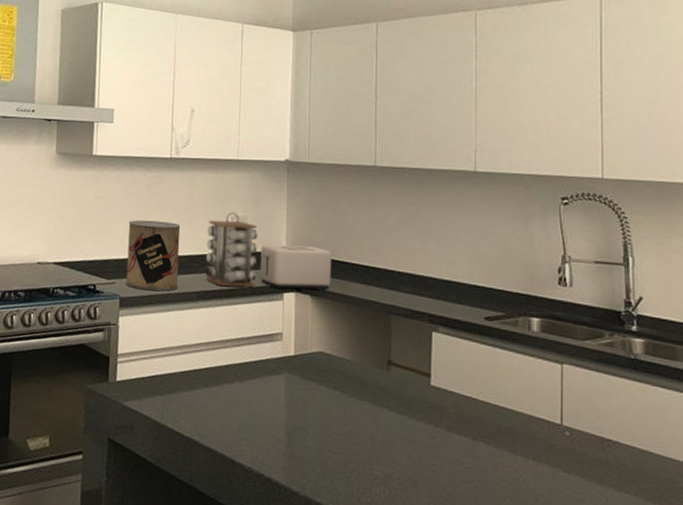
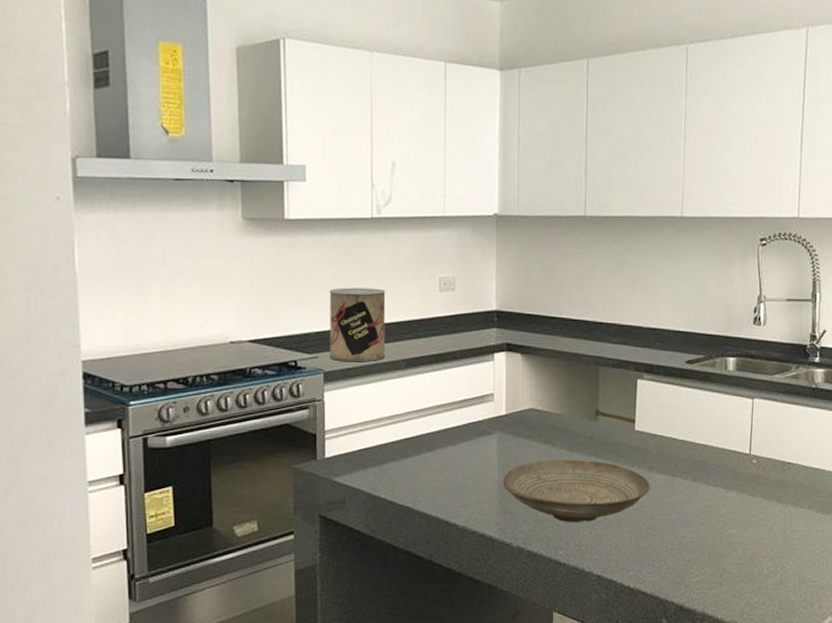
spice rack: present [205,211,258,288] -> none [414,272,467,352]
toaster: present [259,244,332,290] -> none [469,303,542,350]
decorative bowl: none [291,406,450,479] -> present [503,459,651,523]

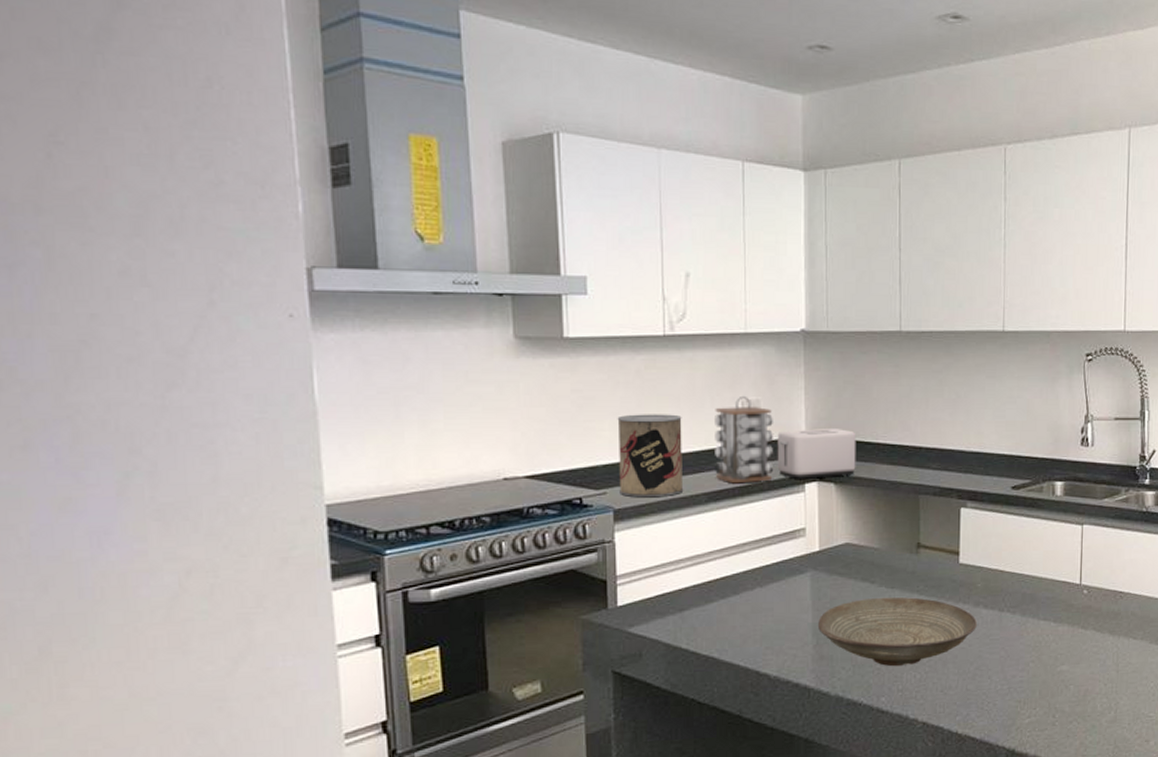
spice rack: none [414,272,467,352] -> present [715,395,774,484]
toaster: none [469,303,542,350] -> present [777,427,856,480]

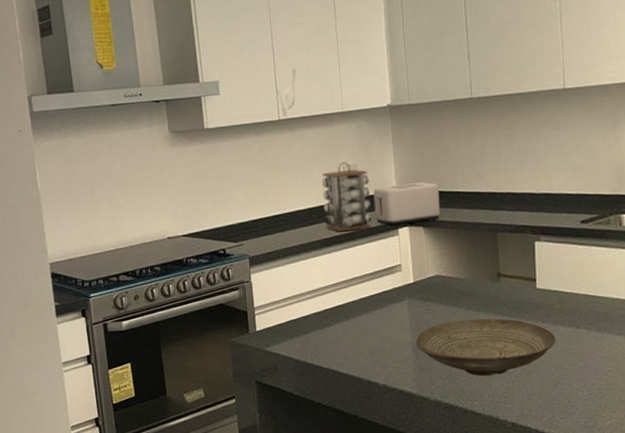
tin can: present [617,414,684,498] -> none [247,180,302,247]

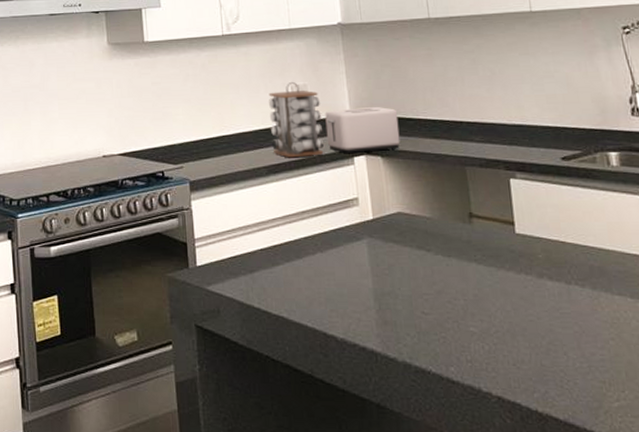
decorative bowl: present [416,318,557,377] -> none [379,265,545,336]

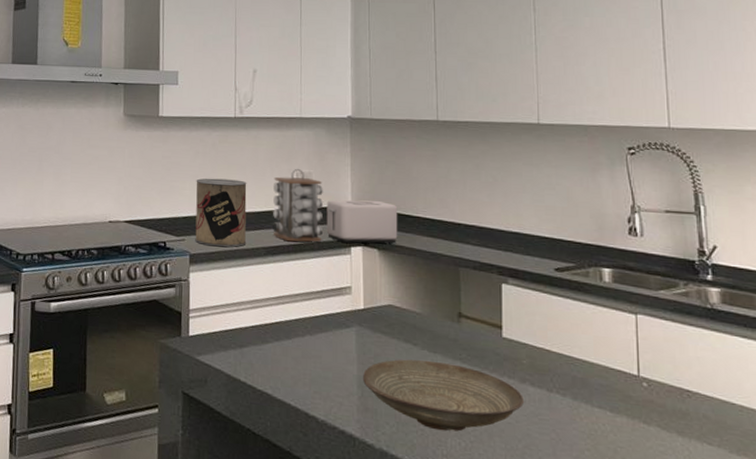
tin can: none [189,99,247,171] -> present [195,178,247,248]
decorative bowl: none [379,265,545,336] -> present [363,359,525,432]

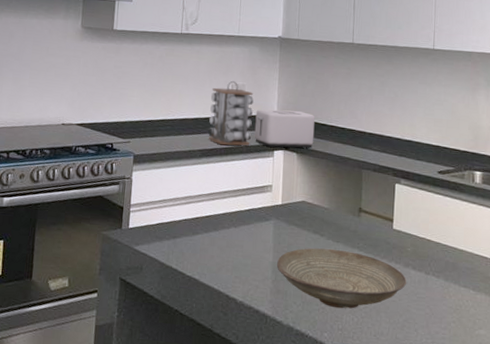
tin can: present [195,178,247,248] -> none [139,87,188,150]

